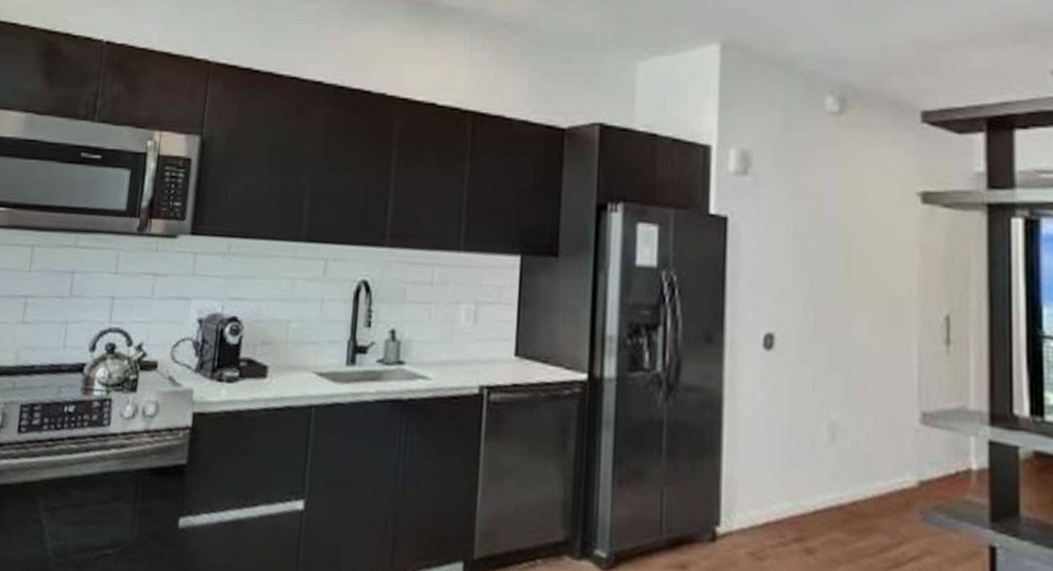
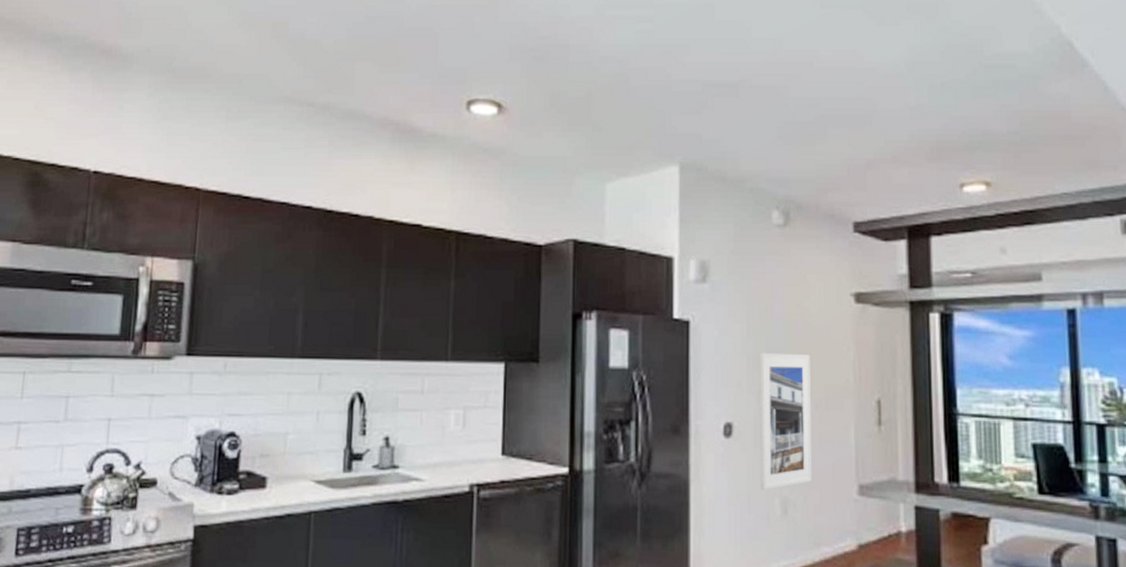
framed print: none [804,255,867,412] -> present [759,352,812,490]

